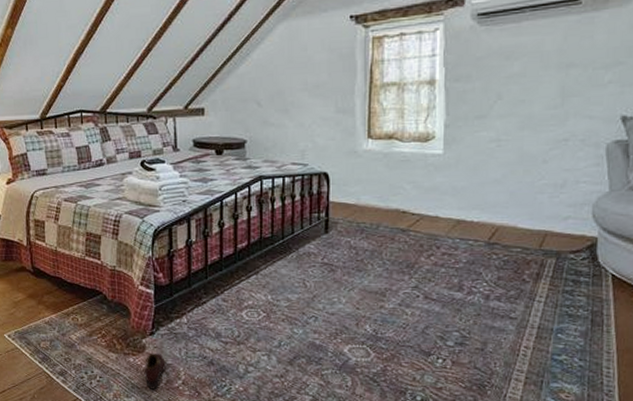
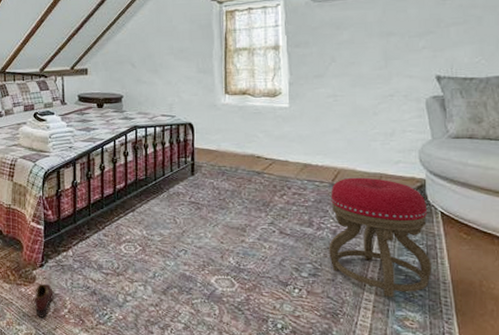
stool: none [479,235,597,368] -> present [329,177,432,297]

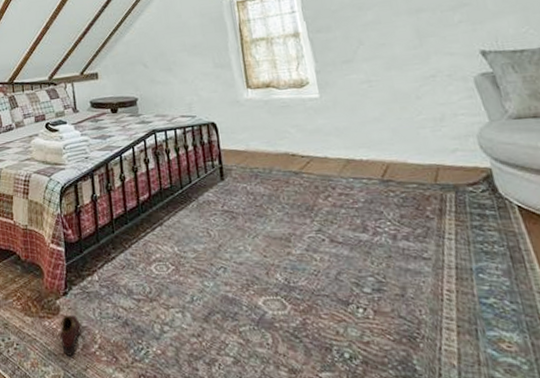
stool: present [329,177,432,297] -> none [382,170,522,313]

